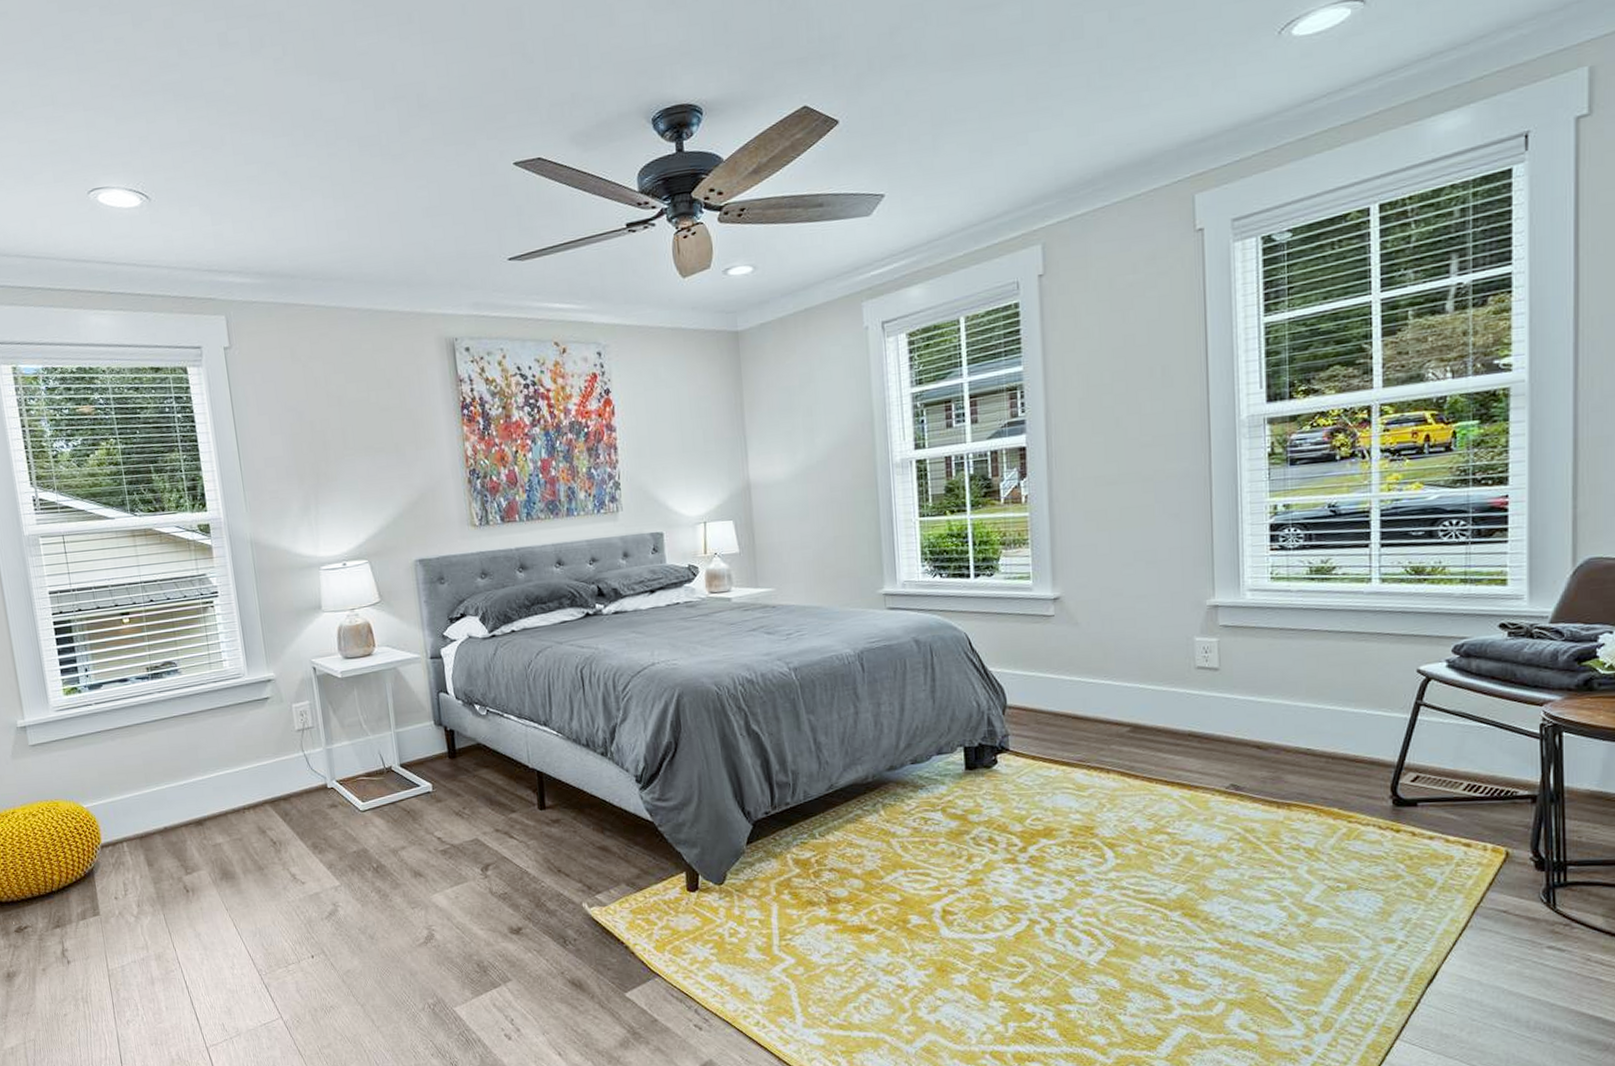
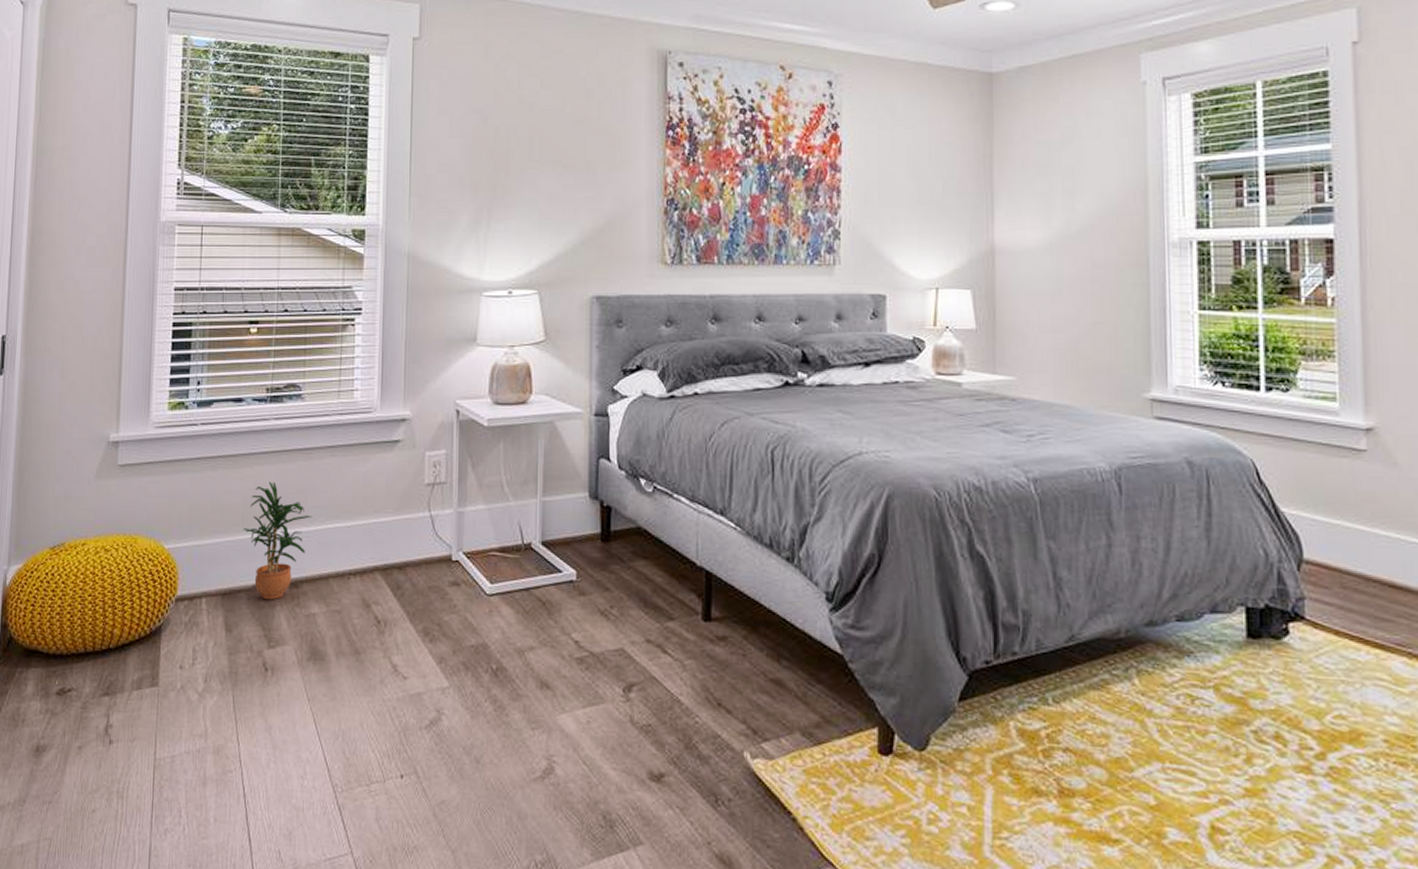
potted plant: none [147,743,205,838] -> present [243,481,312,600]

